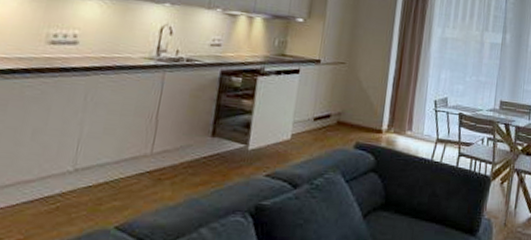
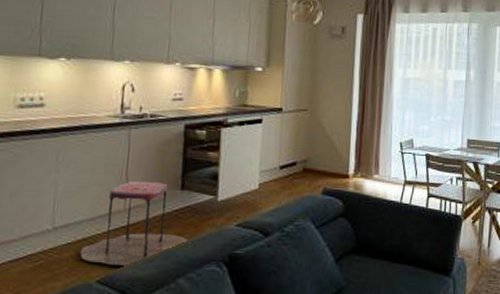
stool: none [99,125,217,213] -> present [79,181,191,266]

